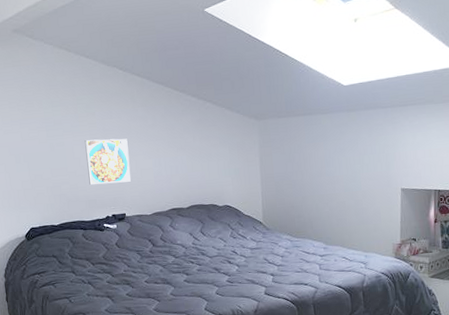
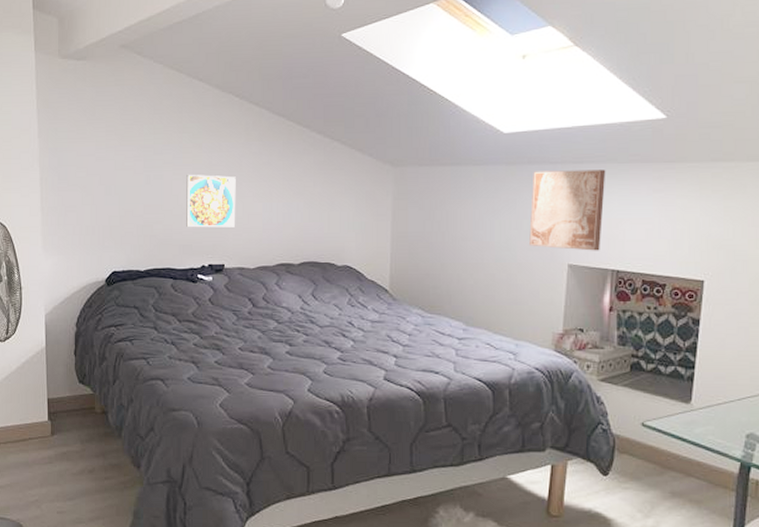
wall art: none [369,110,426,177] -> present [529,169,606,251]

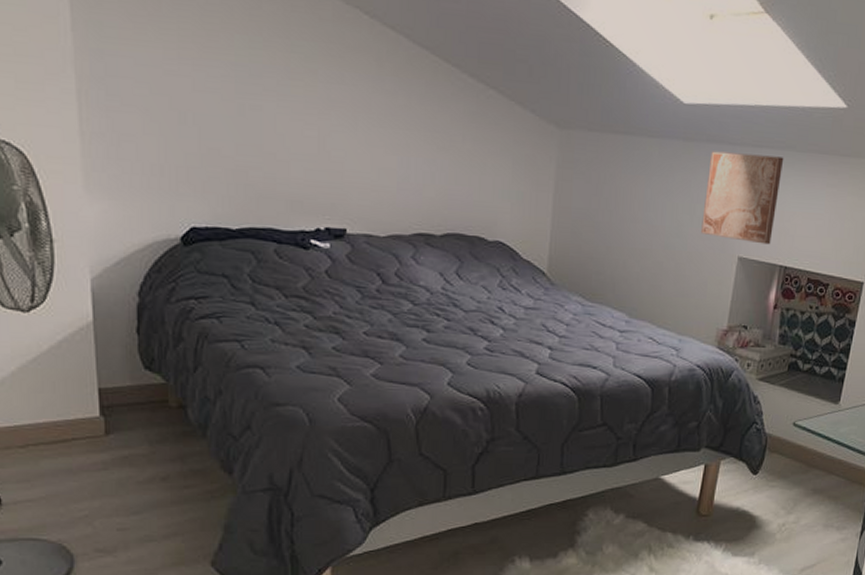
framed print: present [186,175,236,228] -> none [295,109,363,184]

